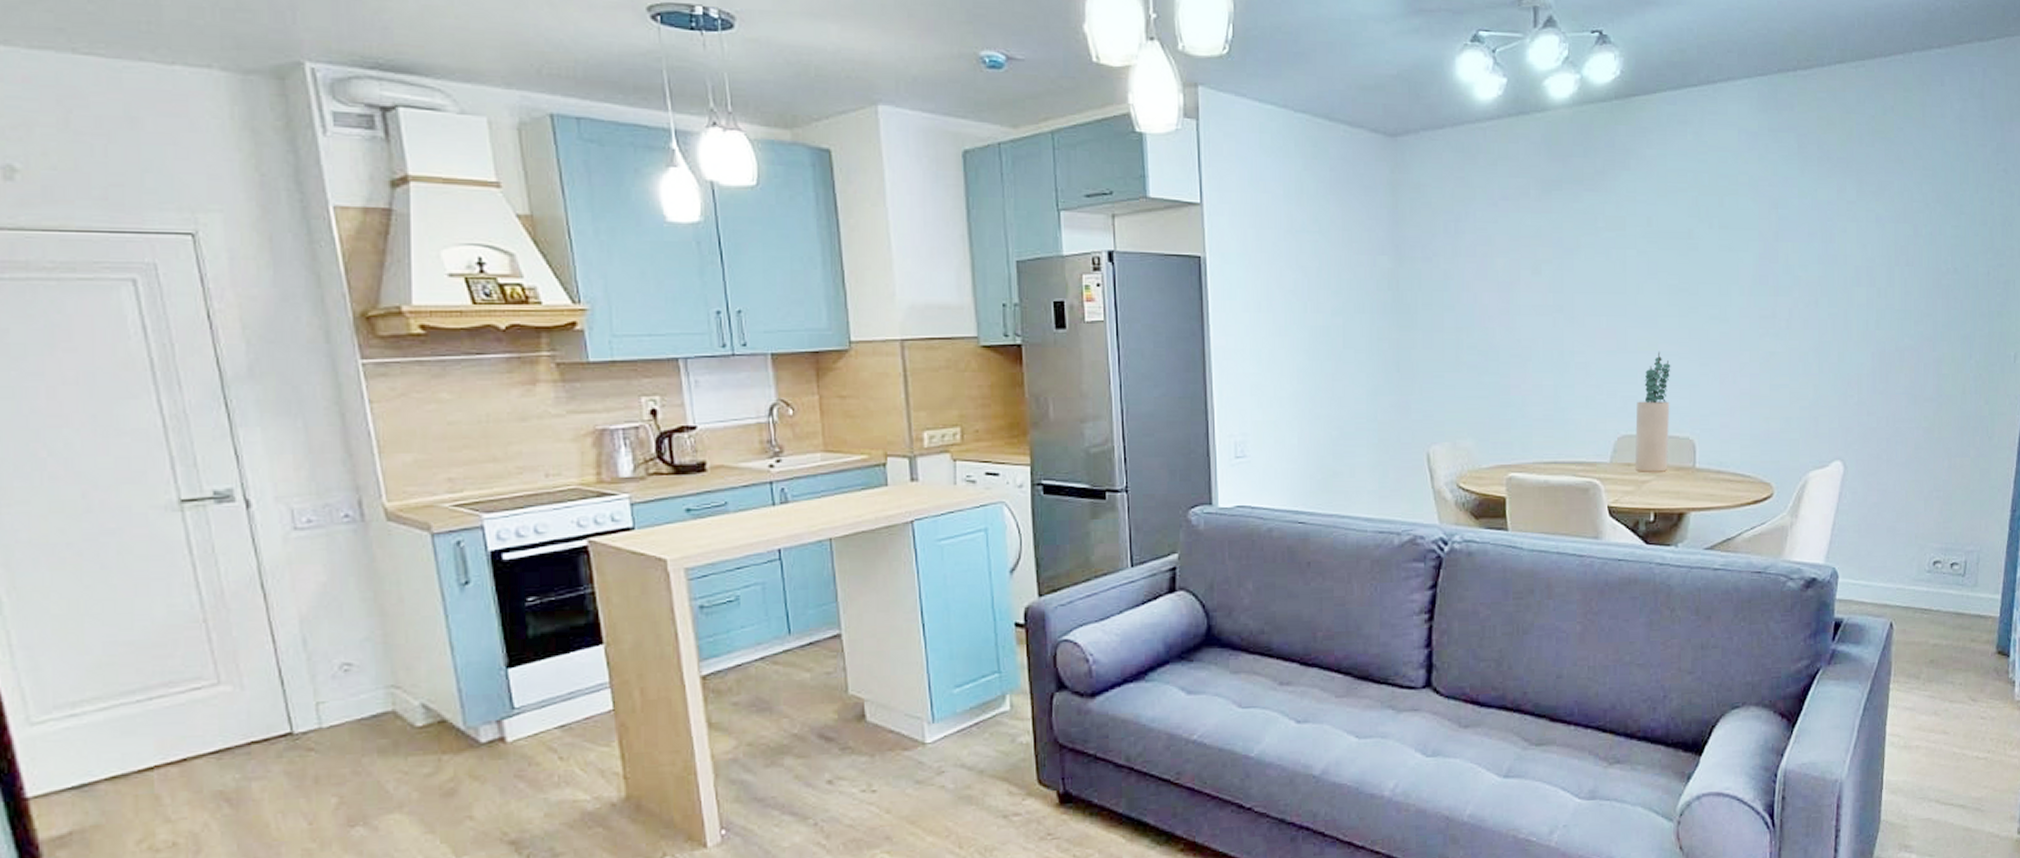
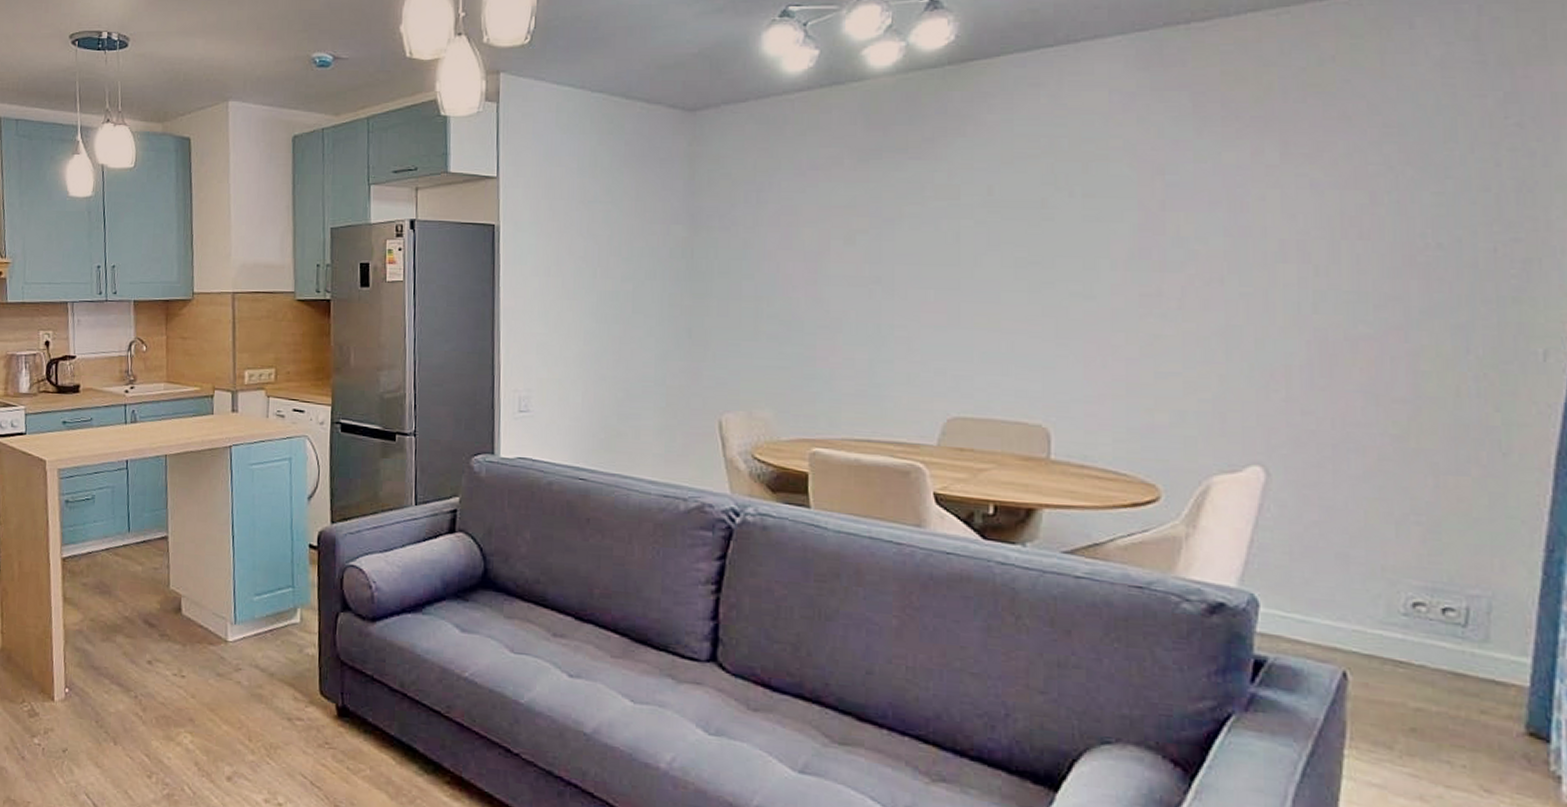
vase: present [1634,351,1671,474] -> none [969,328,1018,462]

